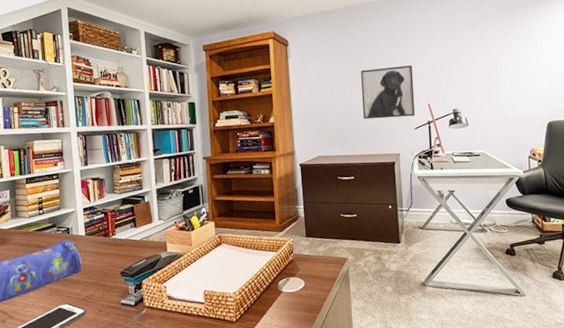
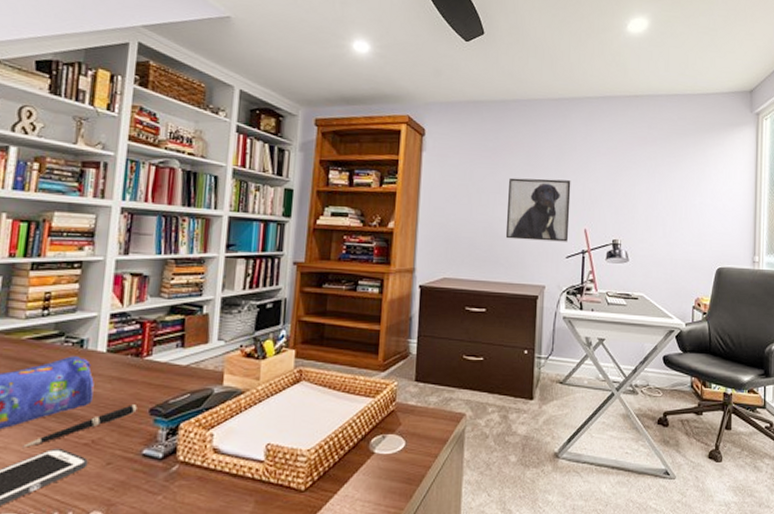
pen: none [44,270,112,304] -> present [23,404,138,448]

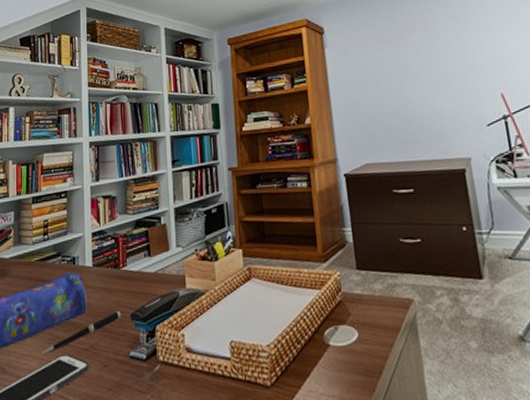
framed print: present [505,178,571,242] -> none [412,48,486,116]

